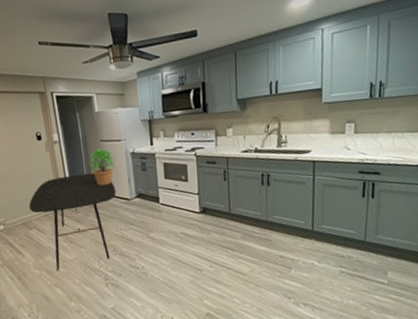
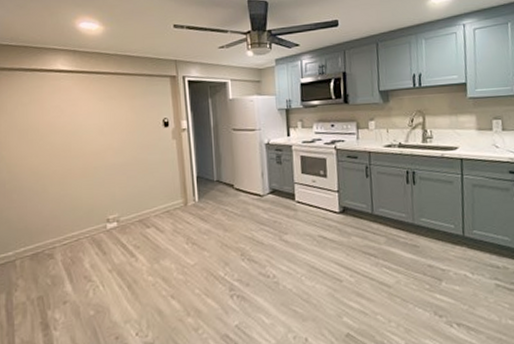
dining table: present [28,173,116,271] -> none [148,165,248,279]
potted plant: present [89,148,116,186] -> none [220,138,249,179]

